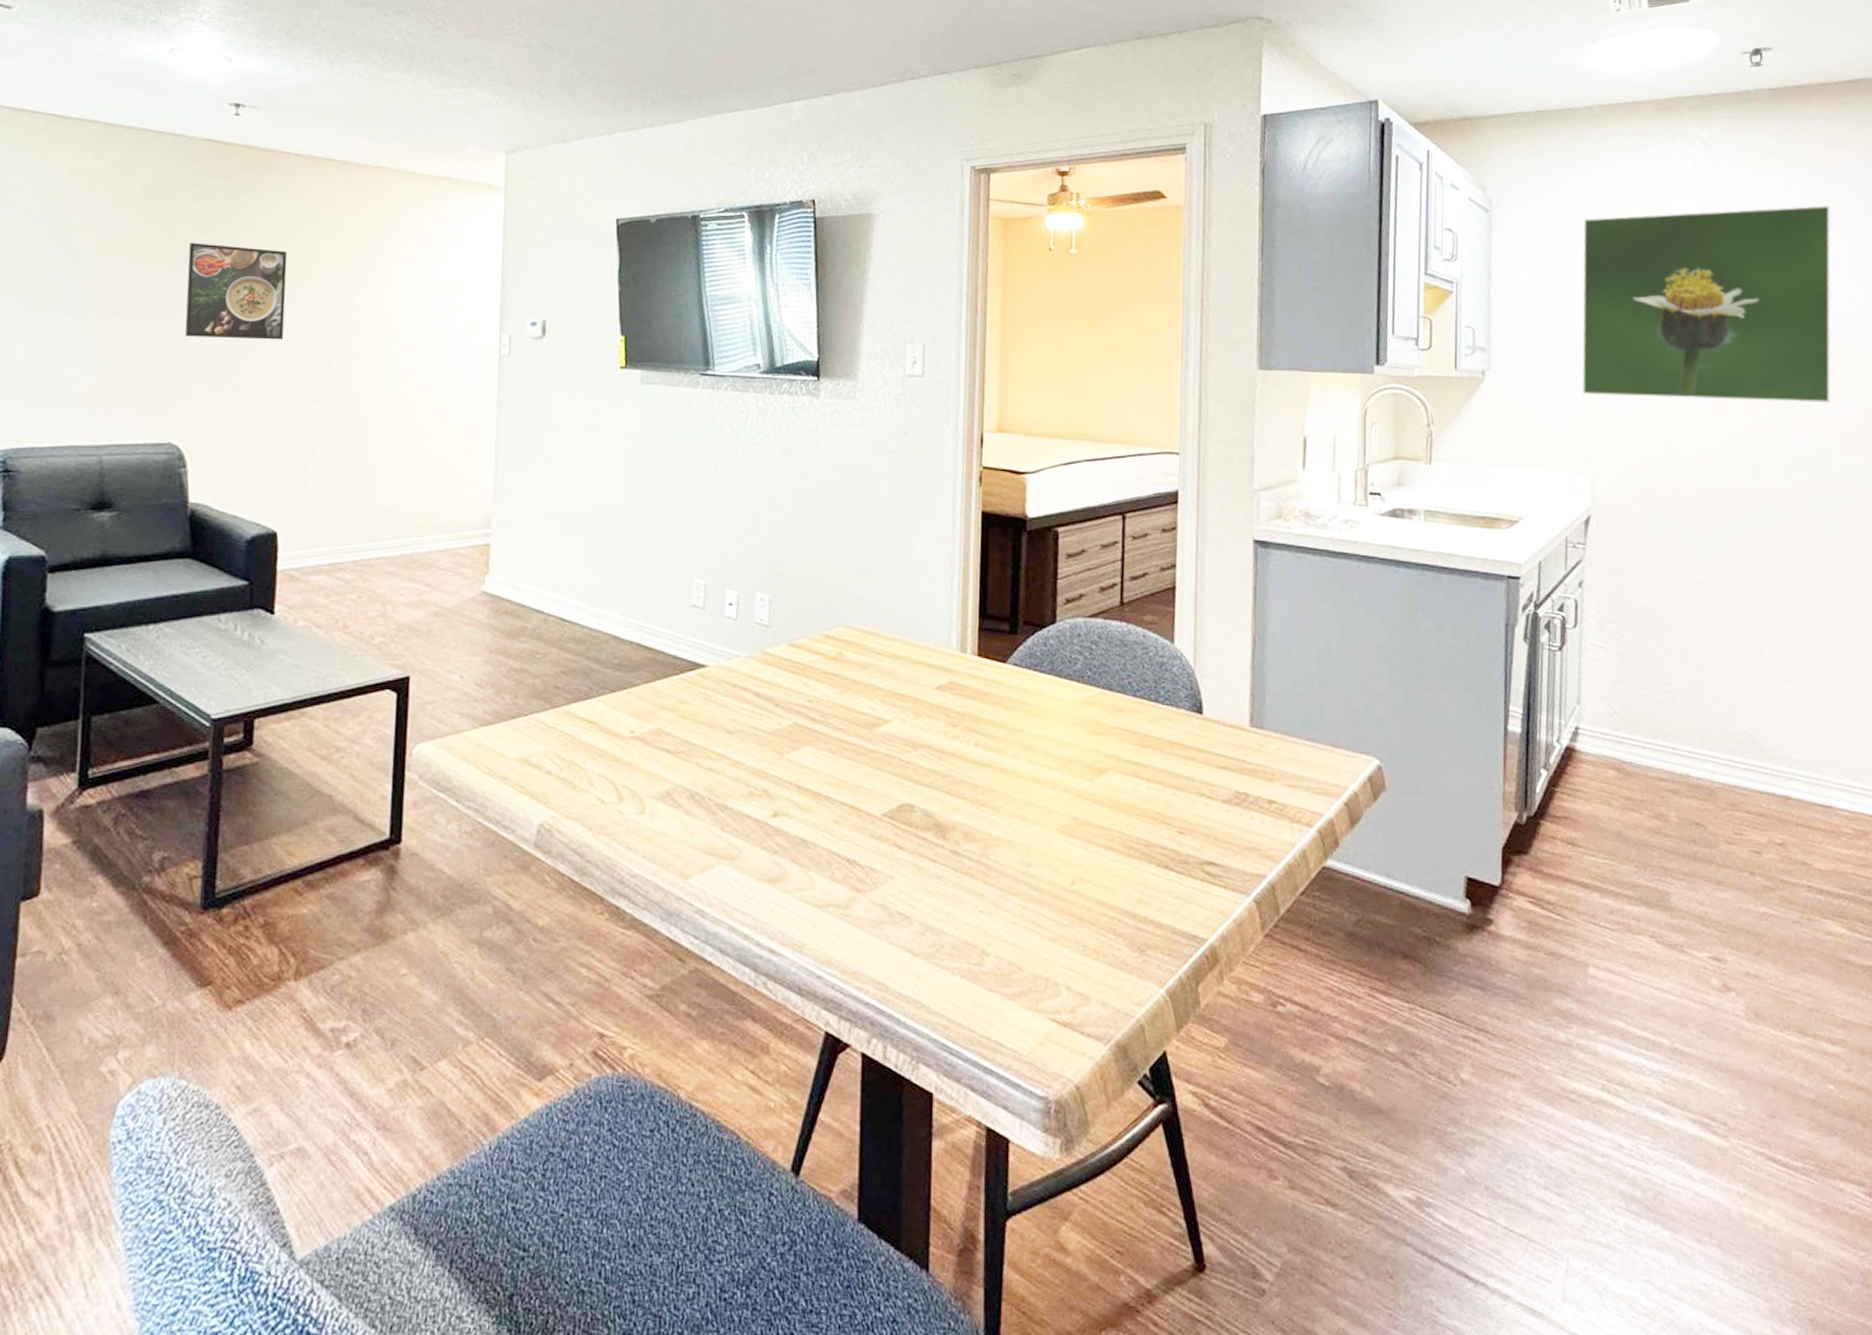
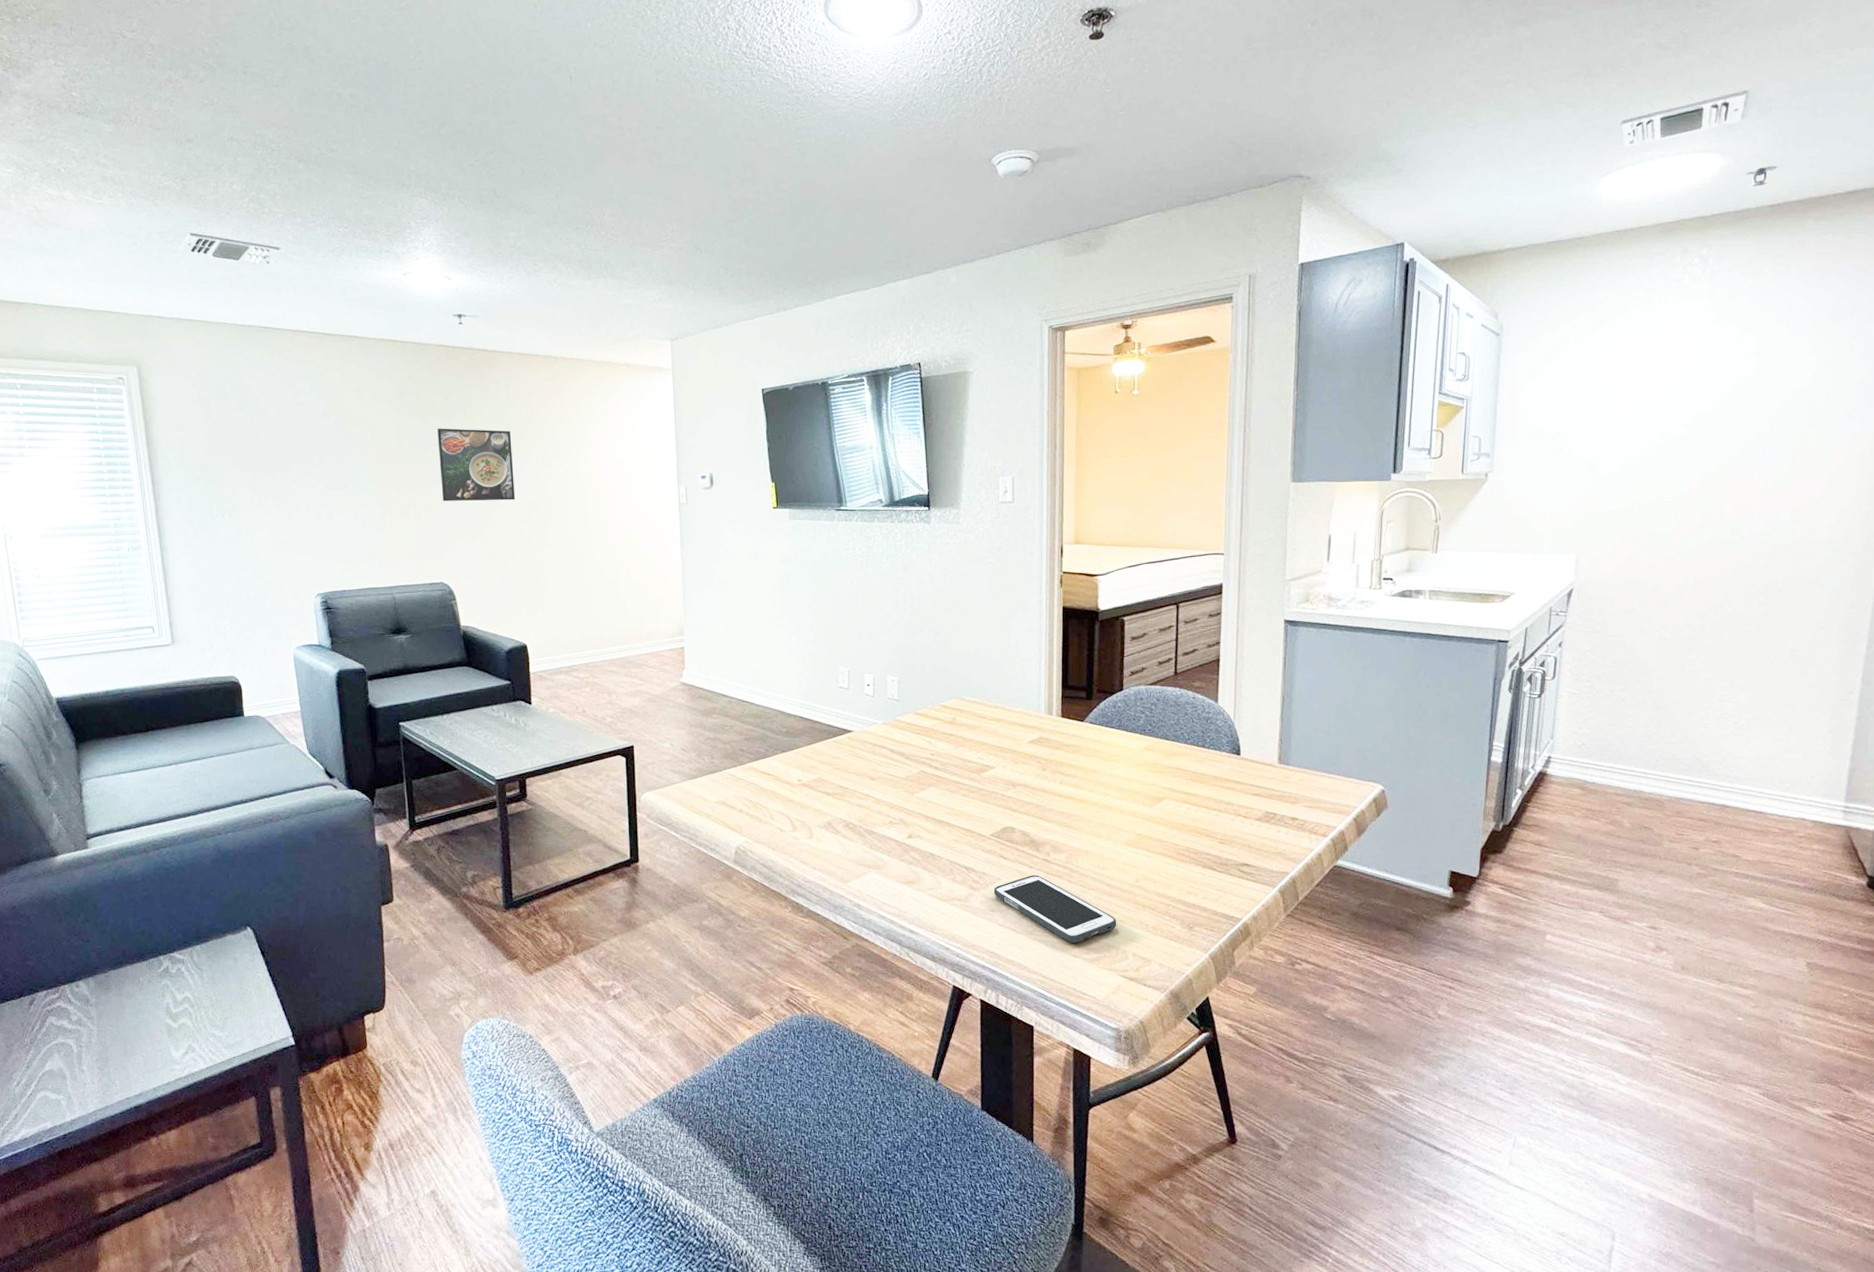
cell phone: none [884,872,1046,972] -> present [993,875,1117,944]
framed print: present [1582,205,1831,402] -> none [1573,310,1817,488]

